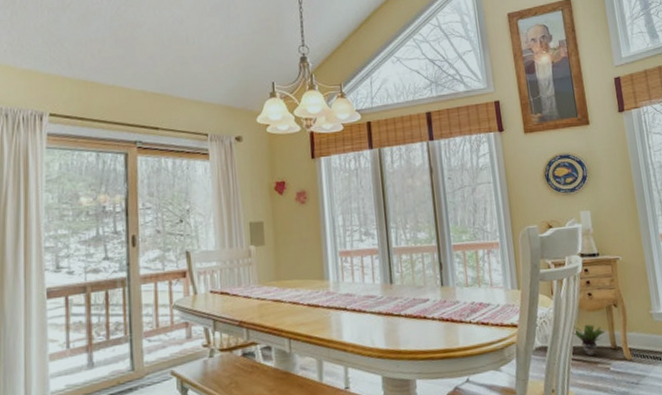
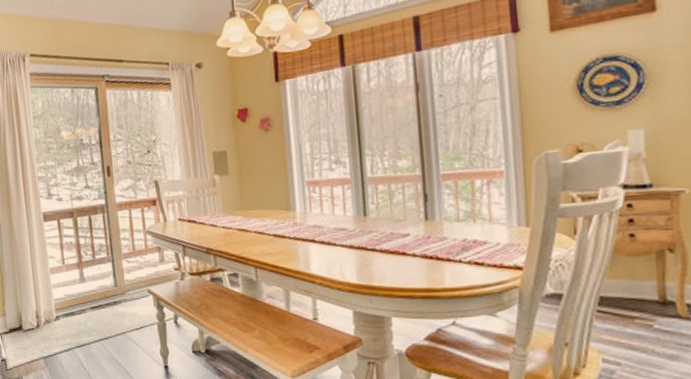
potted plant: present [572,324,605,357] -> none [600,271,651,310]

